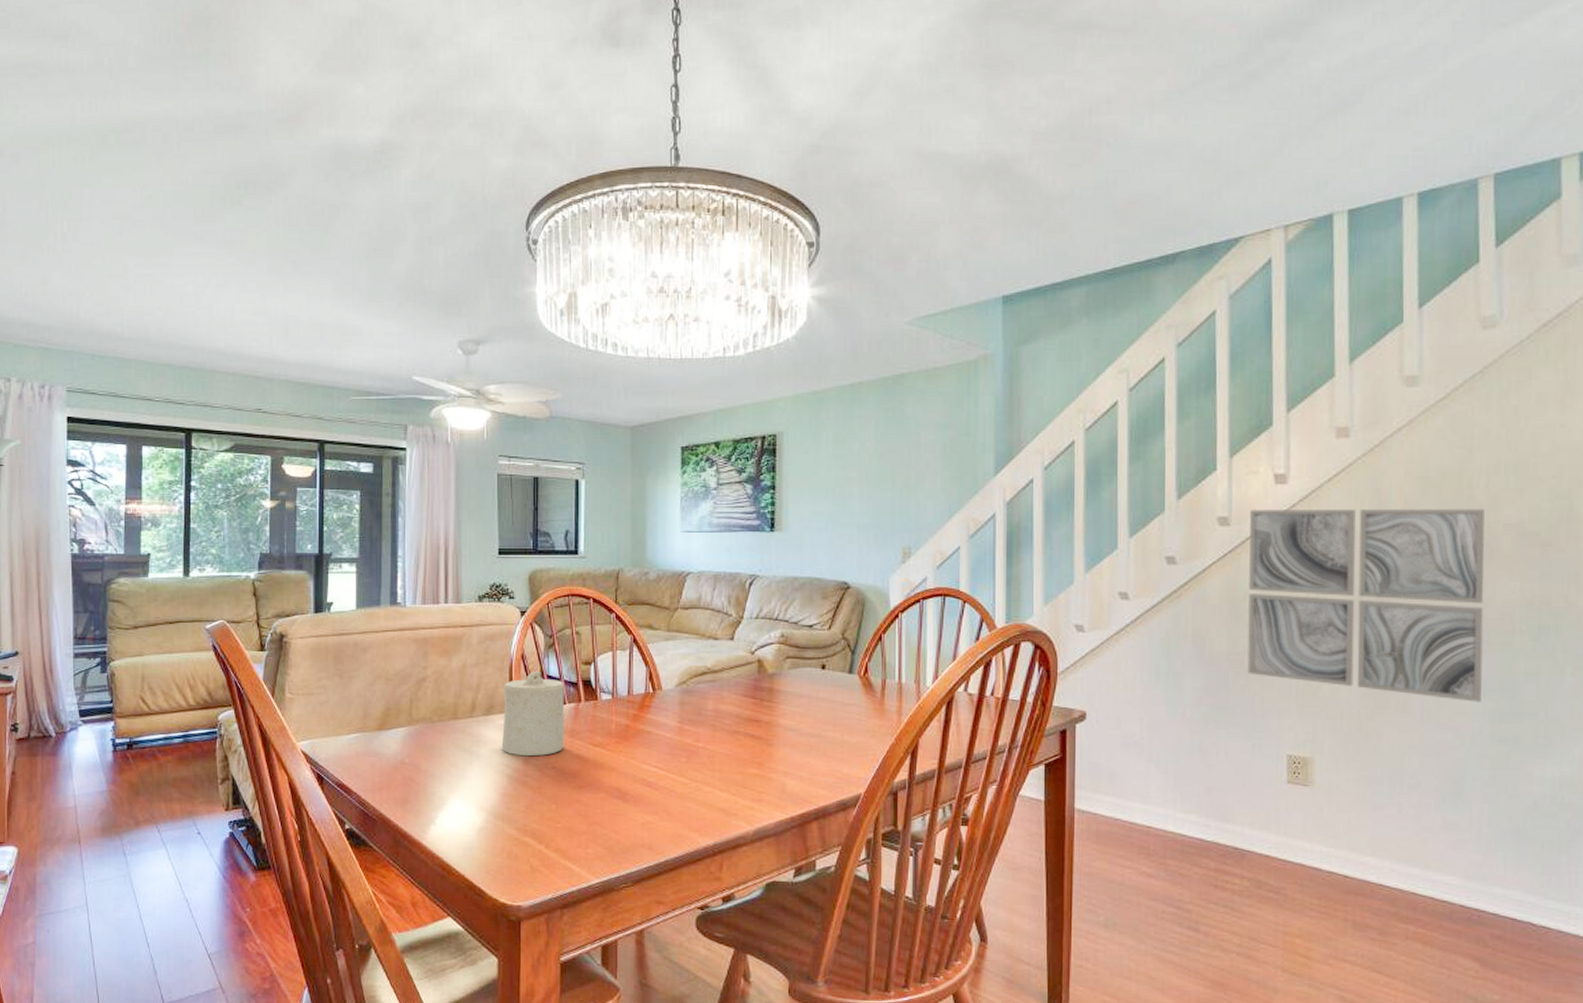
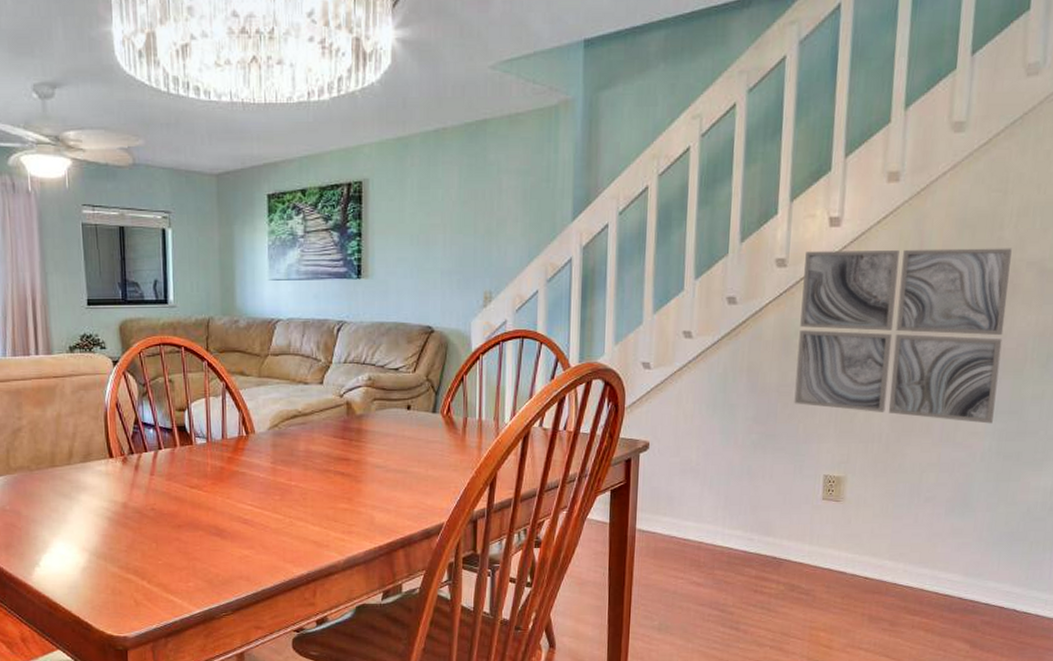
candle: present [501,670,564,756] -> none [99,418,162,499]

